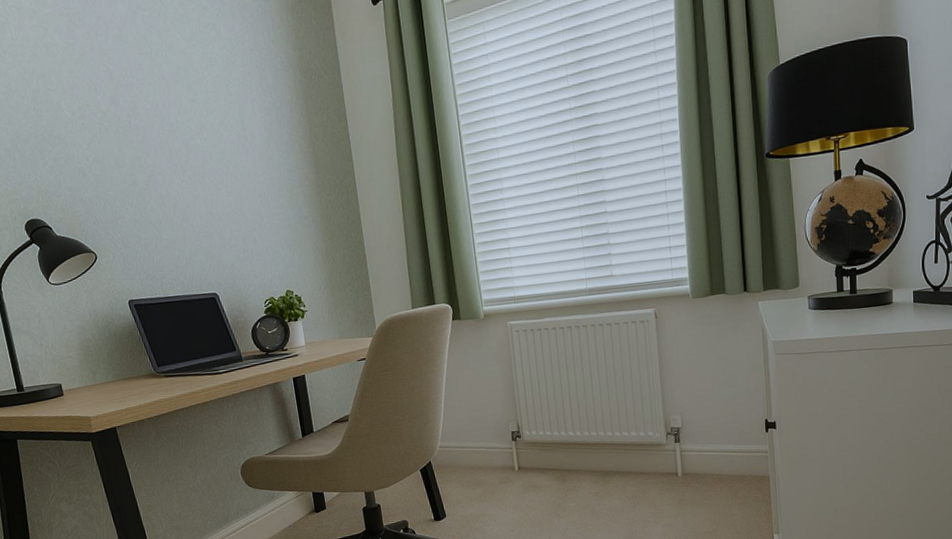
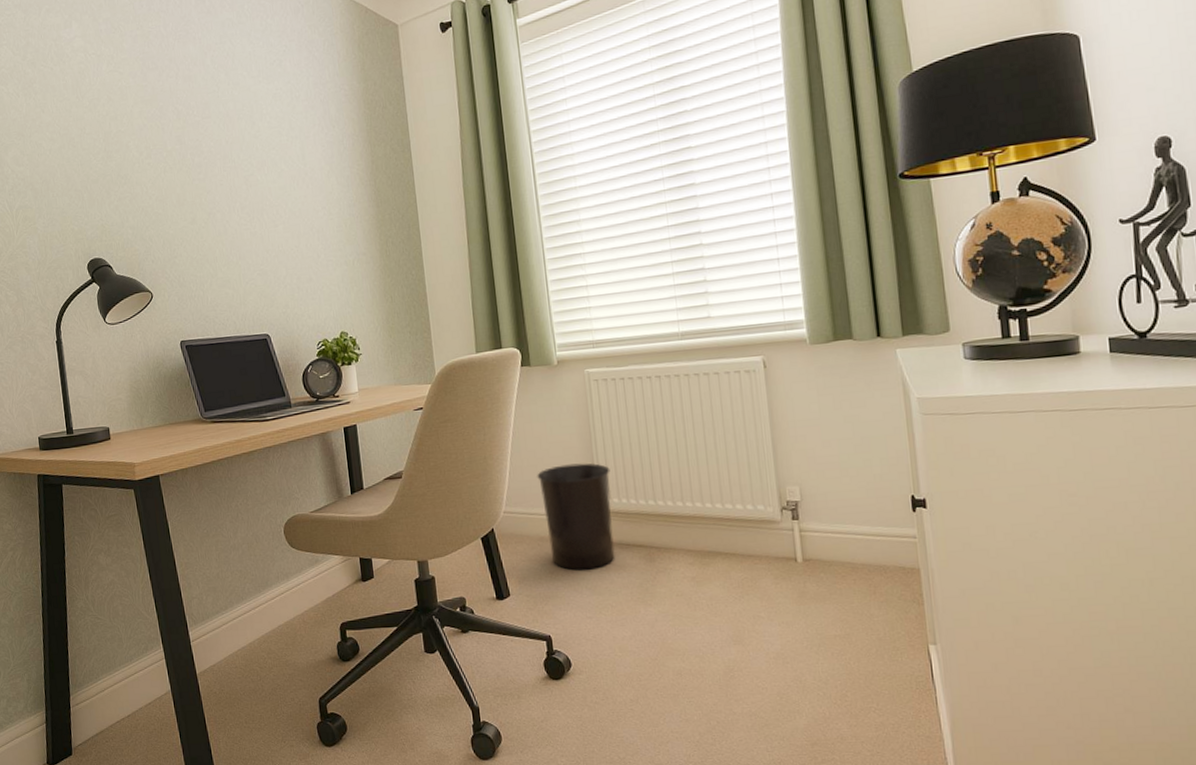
waste bin: none [467,402,534,493] -> present [537,463,615,571]

